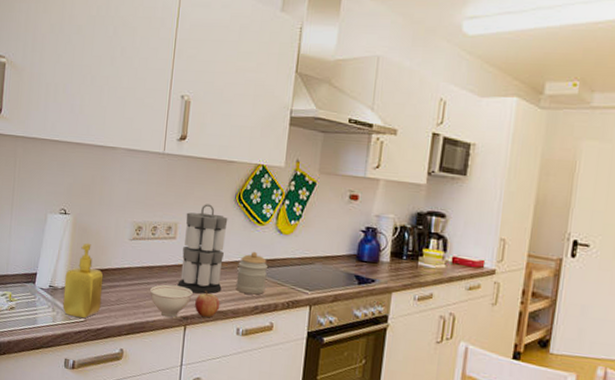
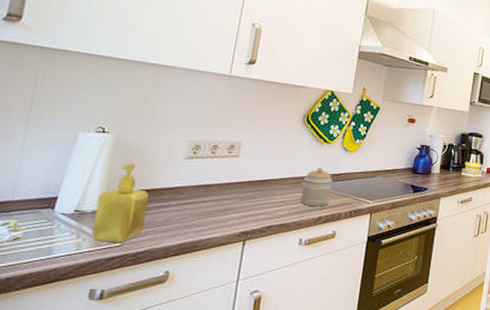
bowl: present [150,284,193,318] -> none [205,202,255,234]
spice rack: present [177,204,228,294] -> none [237,124,295,209]
fruit: present [194,290,220,318] -> none [255,205,284,232]

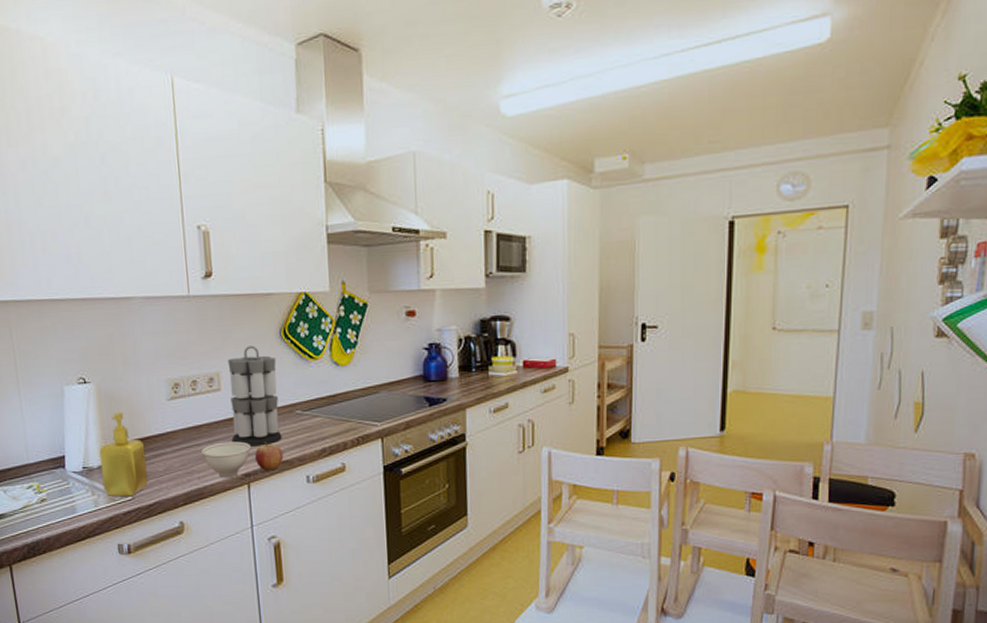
bowl: none [205,202,255,234] -> present [202,441,251,478]
spice rack: none [237,124,295,209] -> present [227,345,282,447]
fruit: none [255,205,284,232] -> present [254,442,284,471]
jar: present [300,167,333,207] -> none [295,389,331,437]

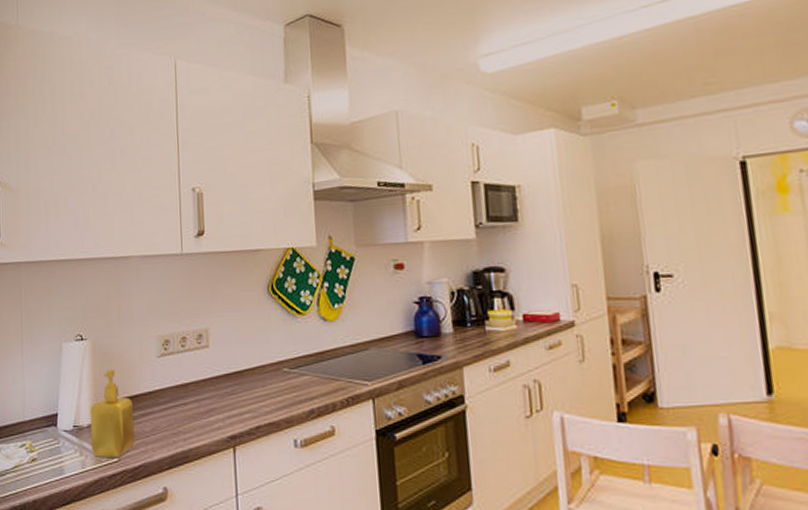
bowl: present [202,441,251,478] -> none [188,401,237,441]
spice rack: present [227,345,282,447] -> none [216,301,269,406]
fruit: present [254,442,284,471] -> none [240,401,271,434]

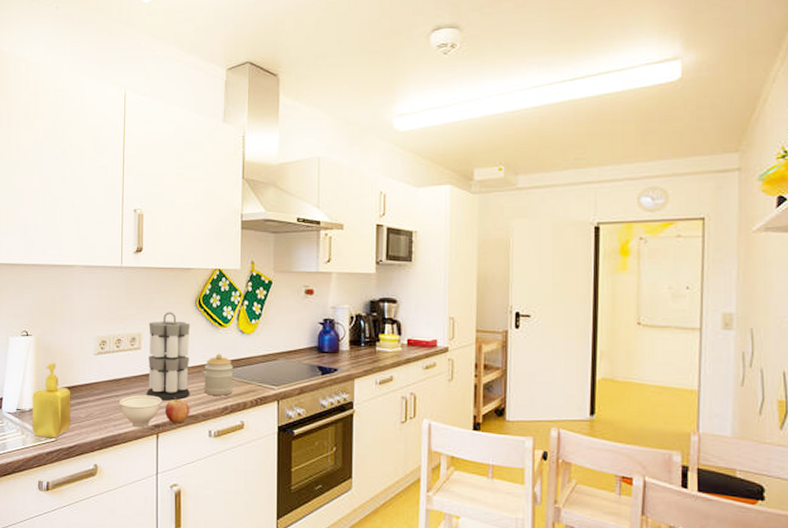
bowl: none [188,401,237,441] -> present [120,395,162,428]
spice rack: none [216,301,269,406] -> present [146,312,190,401]
fruit: none [240,401,271,434] -> present [164,397,190,424]
jar: none [283,346,319,397] -> present [204,353,233,396]

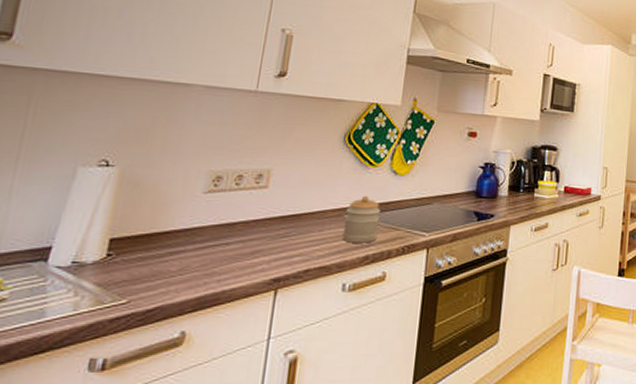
soap dispenser: present [32,362,71,438] -> none [92,200,162,300]
bowl: present [120,395,162,428] -> none [229,242,288,283]
spice rack: present [146,312,190,401] -> none [267,146,335,249]
fruit: present [164,397,190,424] -> none [289,245,323,277]

